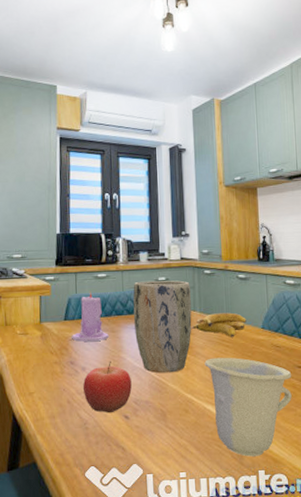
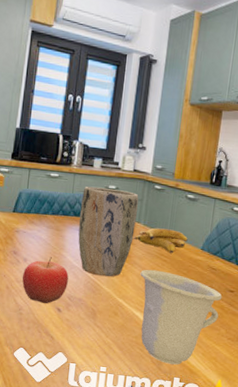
candle: present [72,291,109,342] -> none [18,188,53,237]

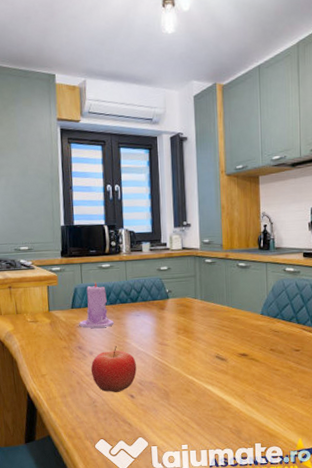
candle: none [18,188,53,237] -> present [79,280,114,328]
plant pot: present [78,186,139,277] -> none [136,269,193,357]
banana: present [132,228,188,254] -> none [192,300,246,323]
cup: present [140,269,222,365] -> none [205,341,289,431]

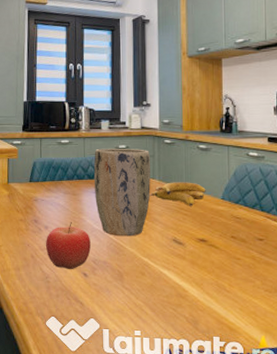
candle: present [79,280,114,328] -> none [36,155,70,202]
plant pot: none [136,269,193,357] -> present [93,148,151,237]
banana: none [192,300,246,323] -> present [149,182,206,206]

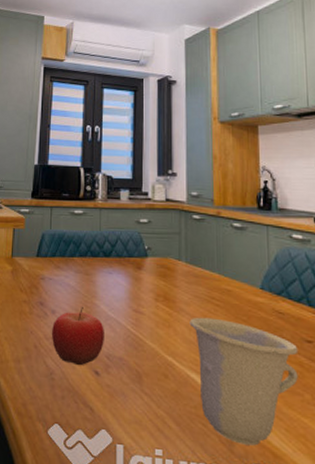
plant pot: present [93,148,151,237] -> none [110,221,176,329]
banana: present [149,182,206,206] -> none [175,265,242,296]
cup: none [162,225,252,323] -> present [189,317,299,446]

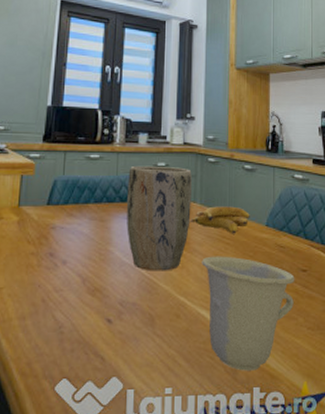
fruit: present [51,306,104,366] -> none [61,254,118,316]
plant pot: none [110,221,176,329] -> present [126,165,192,271]
banana: none [175,265,242,296] -> present [189,206,250,234]

